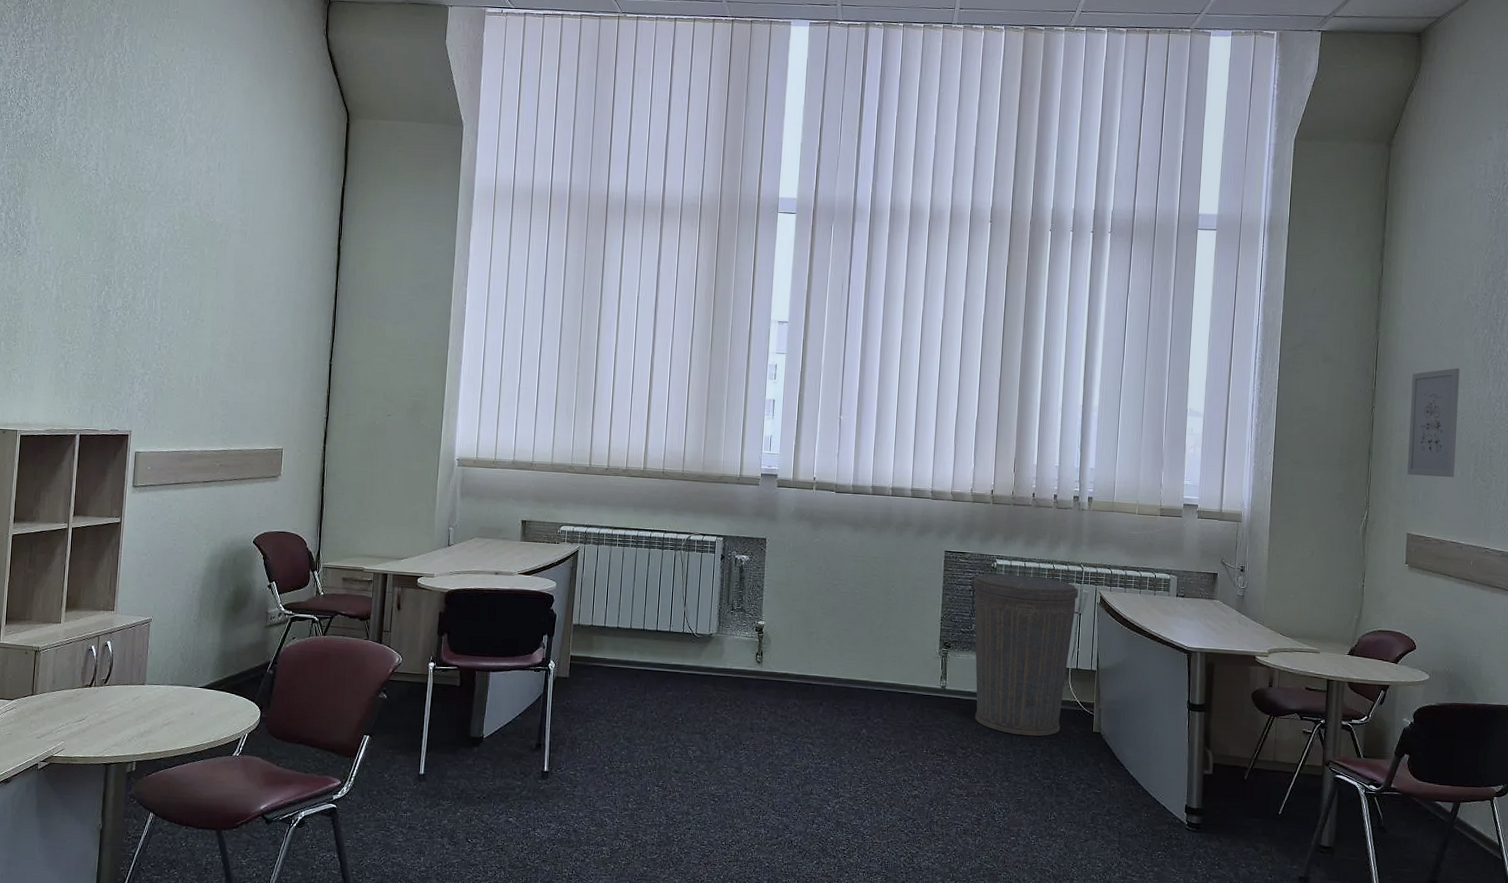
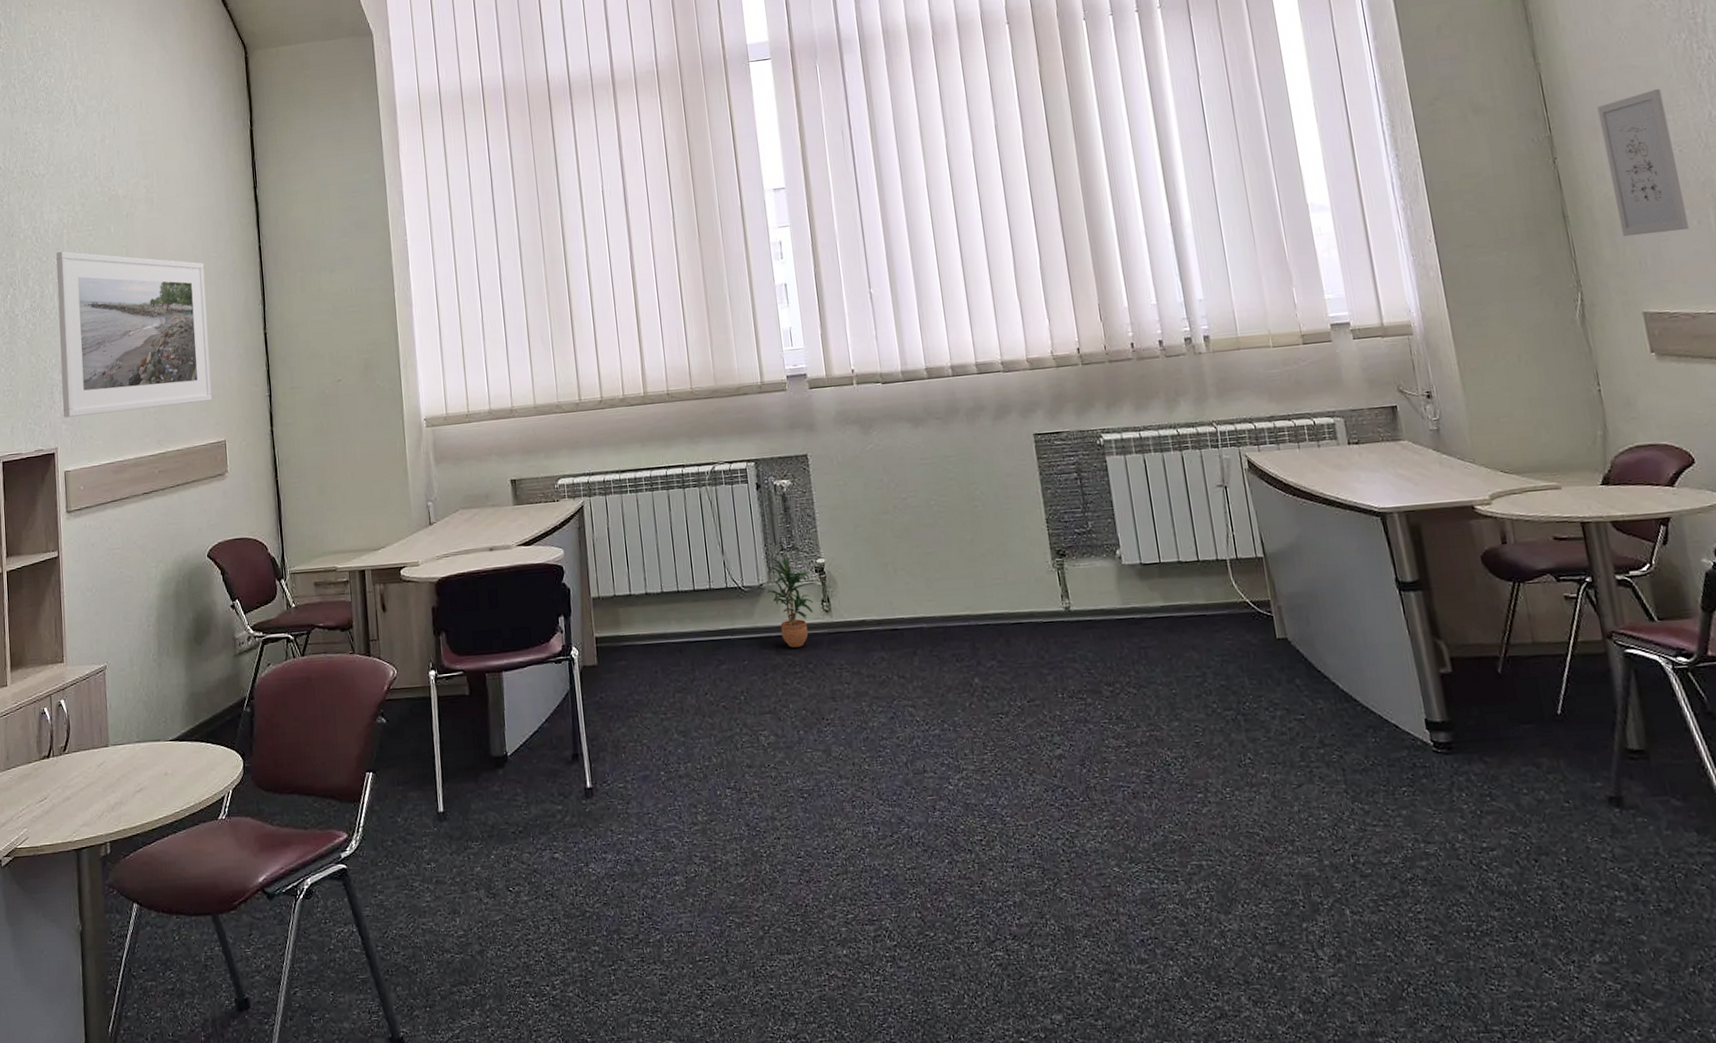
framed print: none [140,262,284,413] -> present [56,251,213,418]
potted plant: none [714,613,755,687] -> present [766,554,817,648]
trash can: present [973,573,1079,737] -> none [1077,447,1233,657]

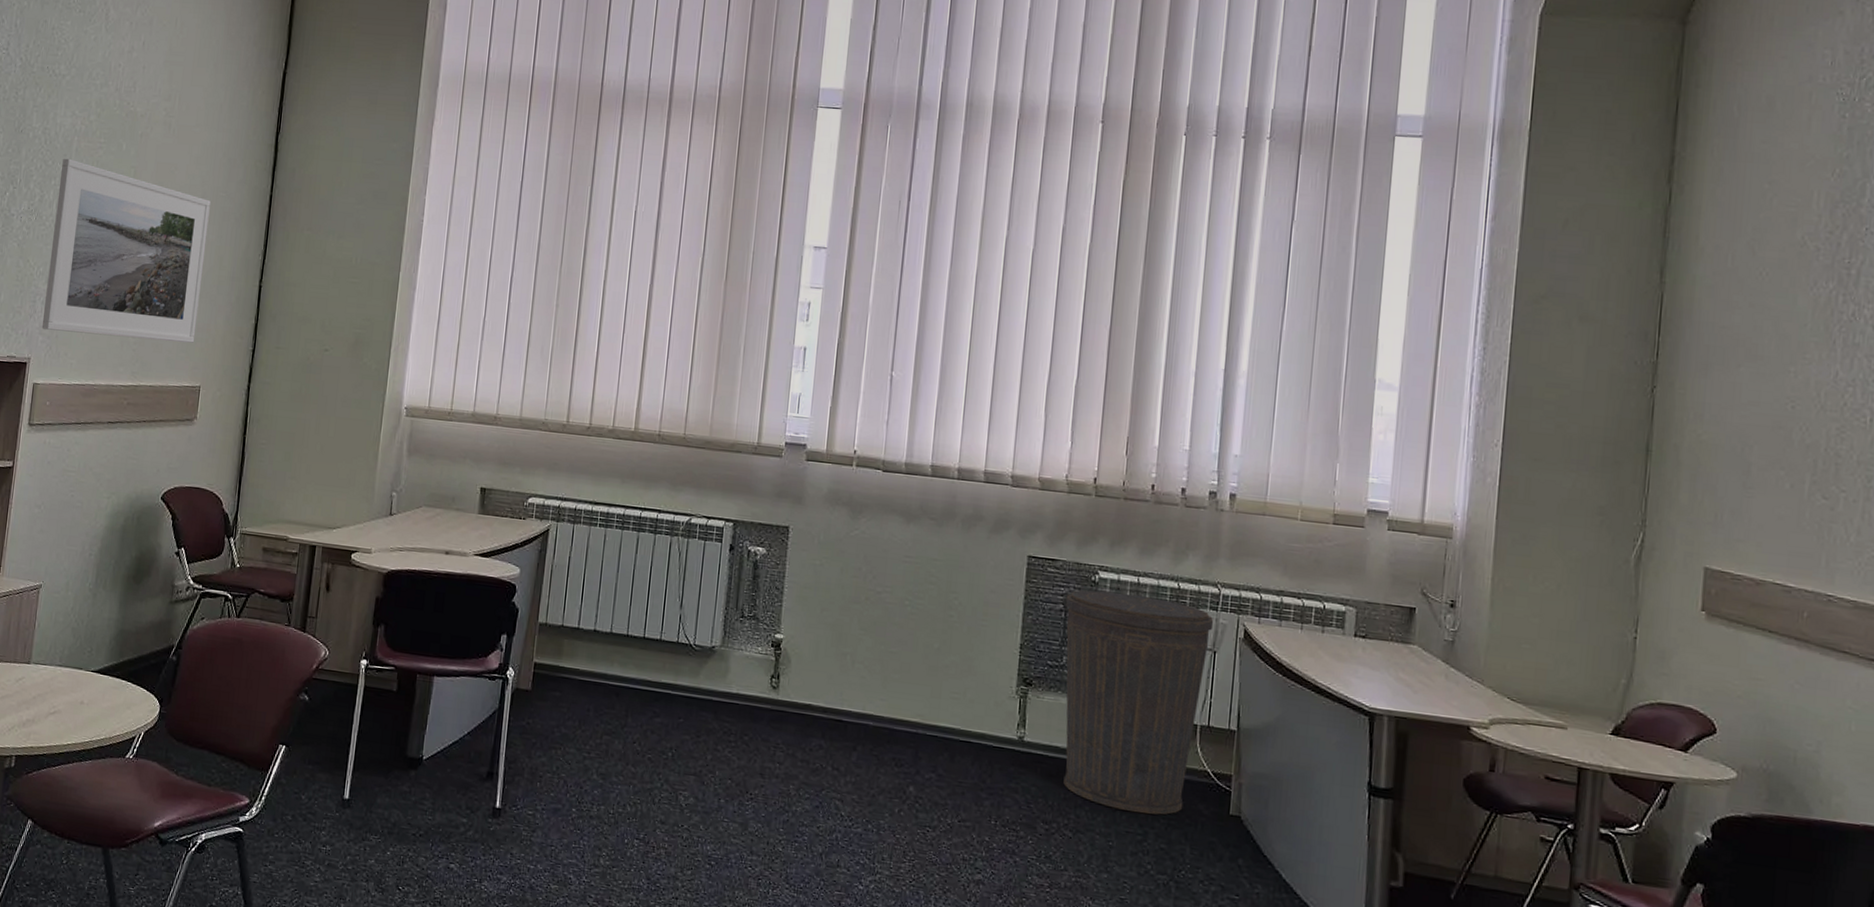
potted plant: present [766,554,817,648] -> none [717,621,770,717]
trash can: none [1077,447,1233,657] -> present [1063,590,1214,815]
wall art: present [1597,89,1690,237] -> none [1705,336,1790,492]

